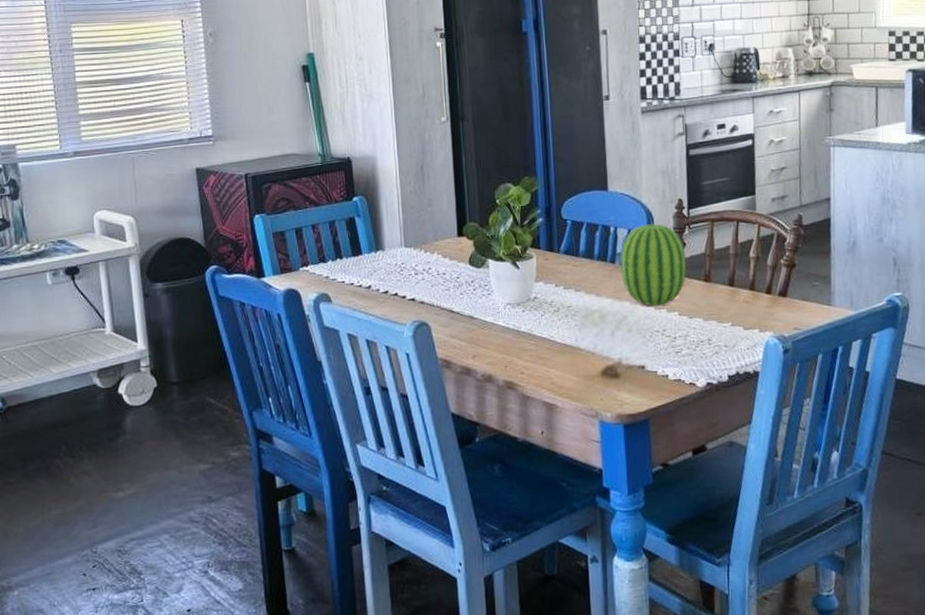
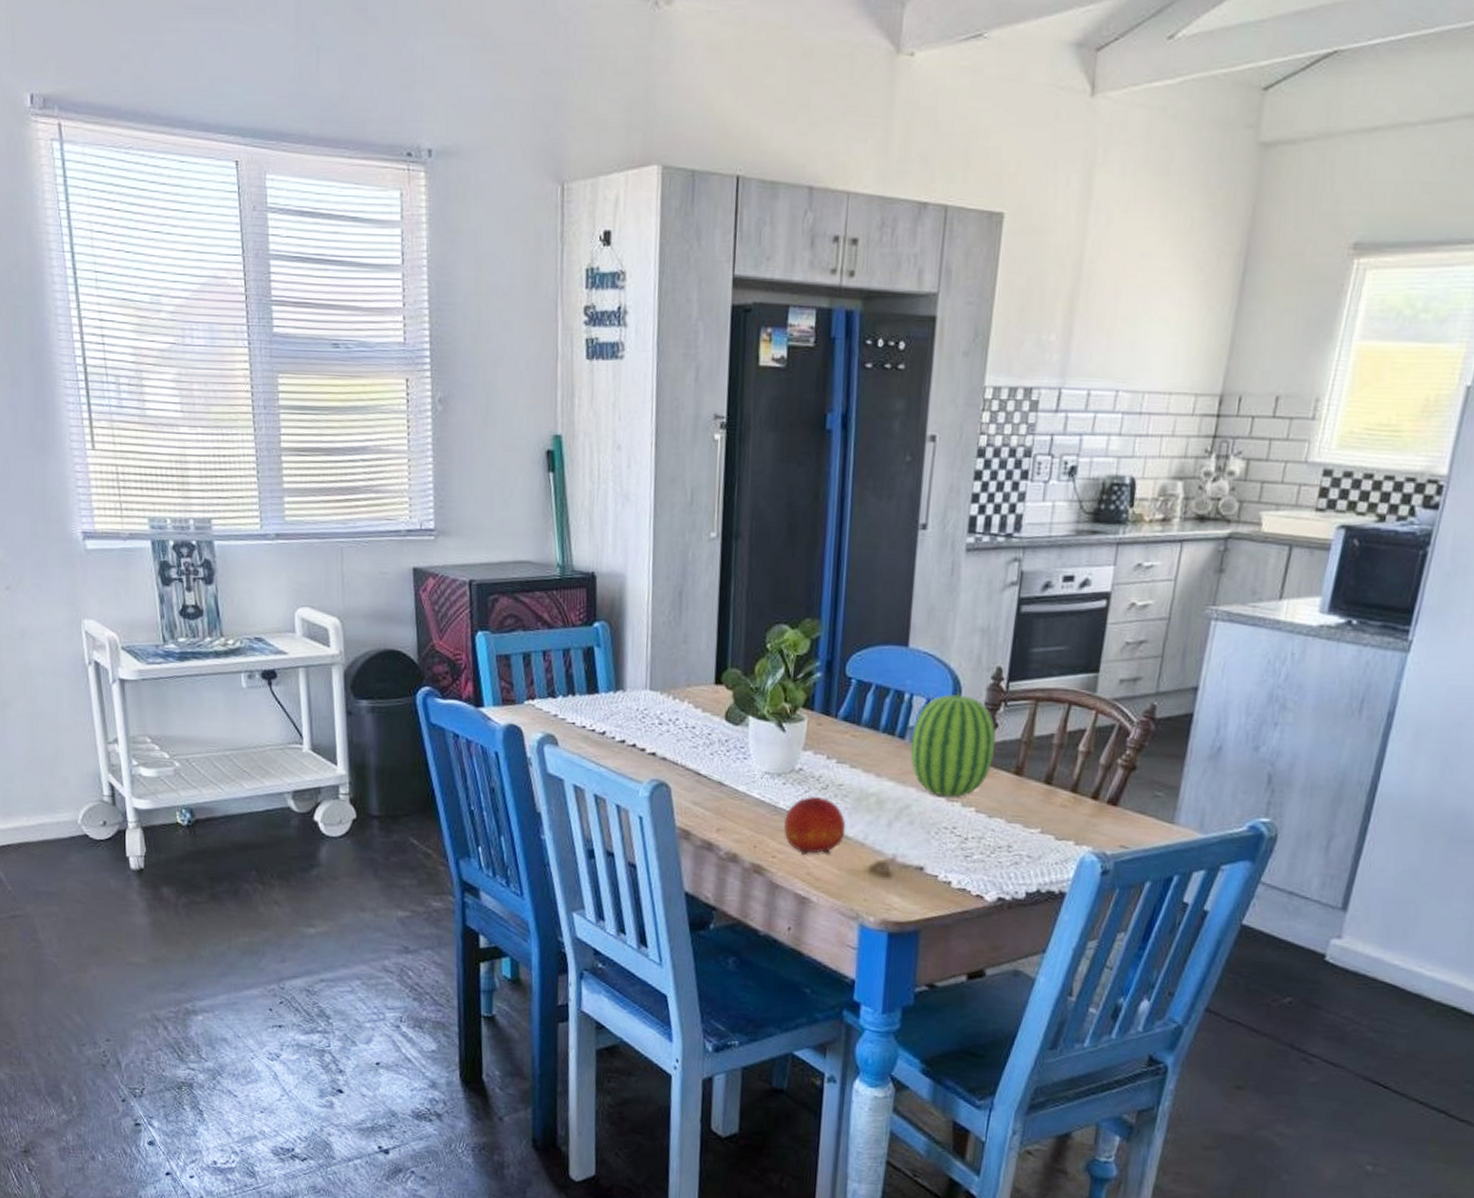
fruit: none [527,319,578,369] -> present [784,797,846,856]

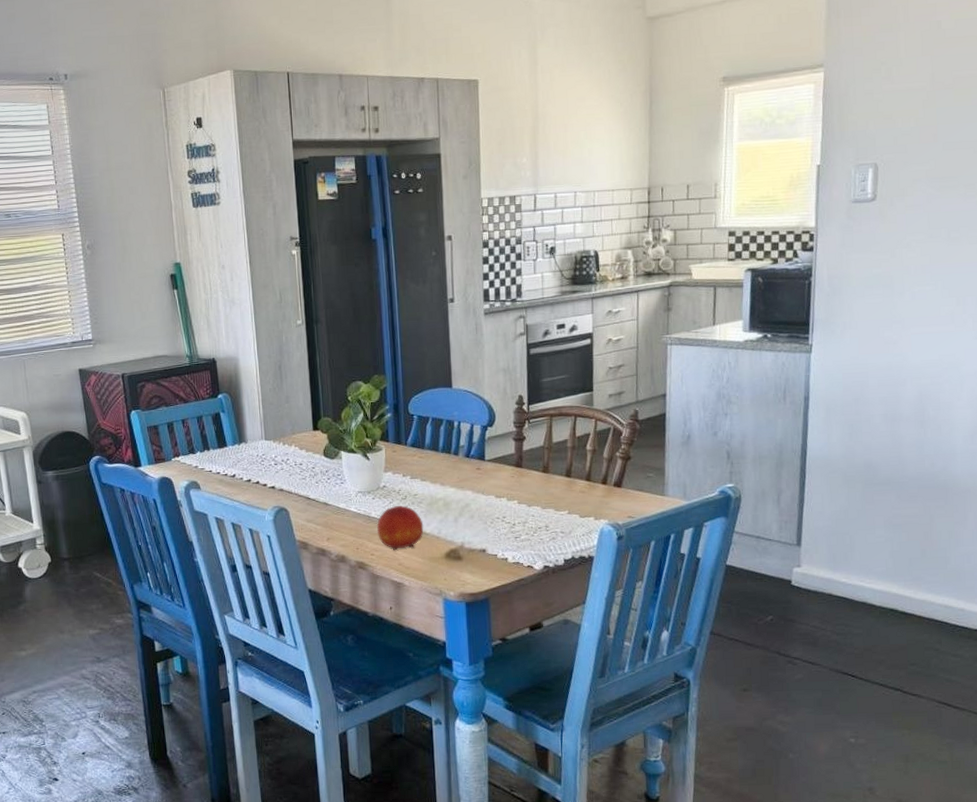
fruit: present [910,691,996,797] -> none [463,416,526,495]

